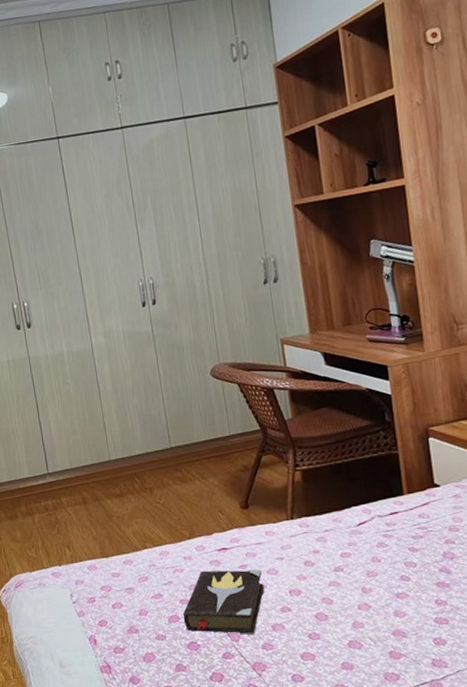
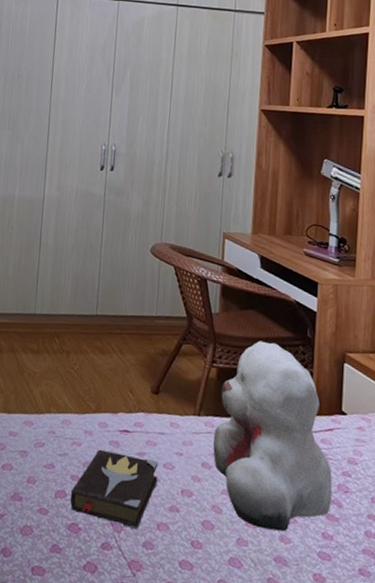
teddy bear: none [309,434,439,609] -> present [213,340,332,532]

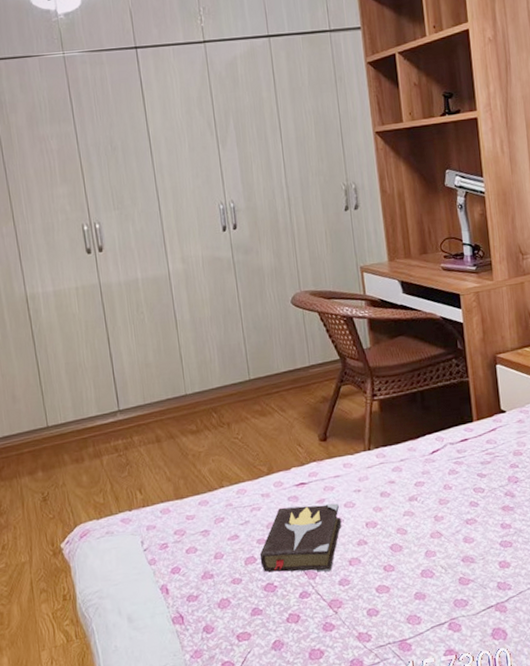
teddy bear: present [213,340,332,532] -> none [386,362,505,537]

